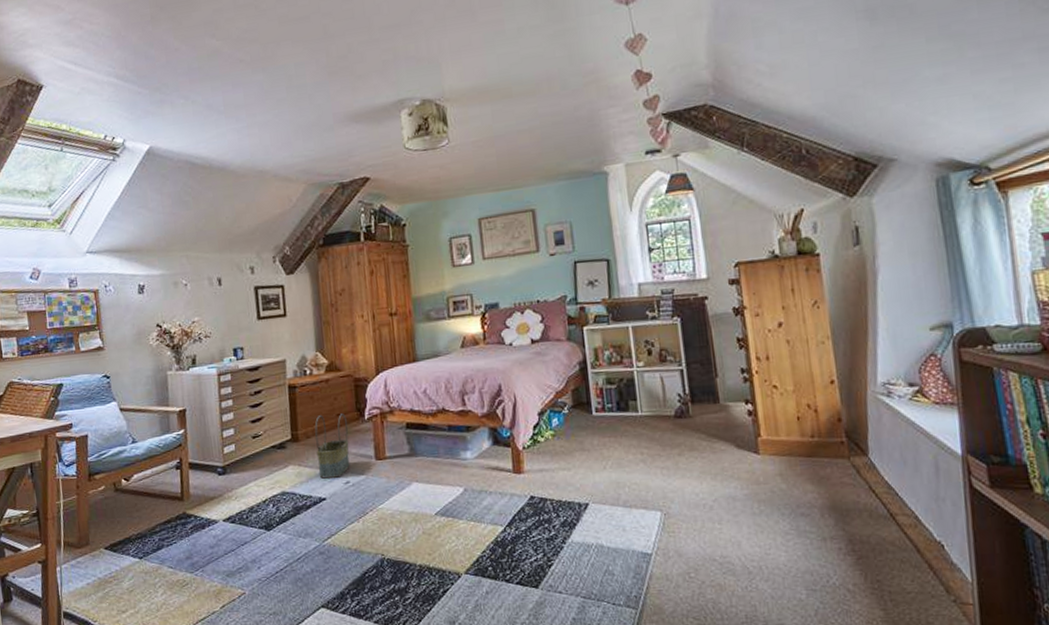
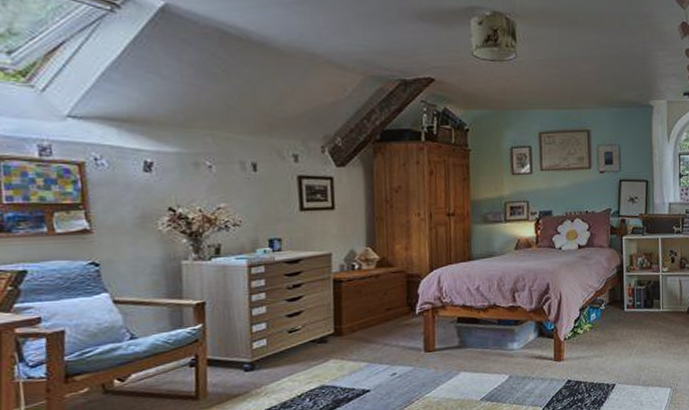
basket: present [314,413,350,479] -> none [361,308,398,372]

